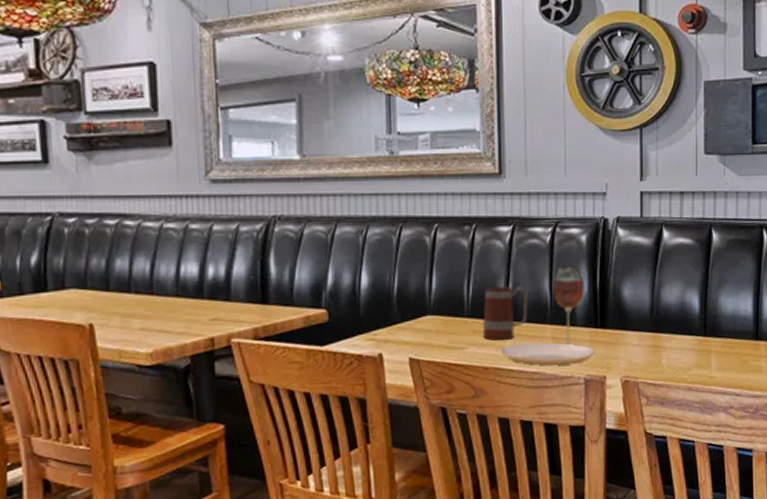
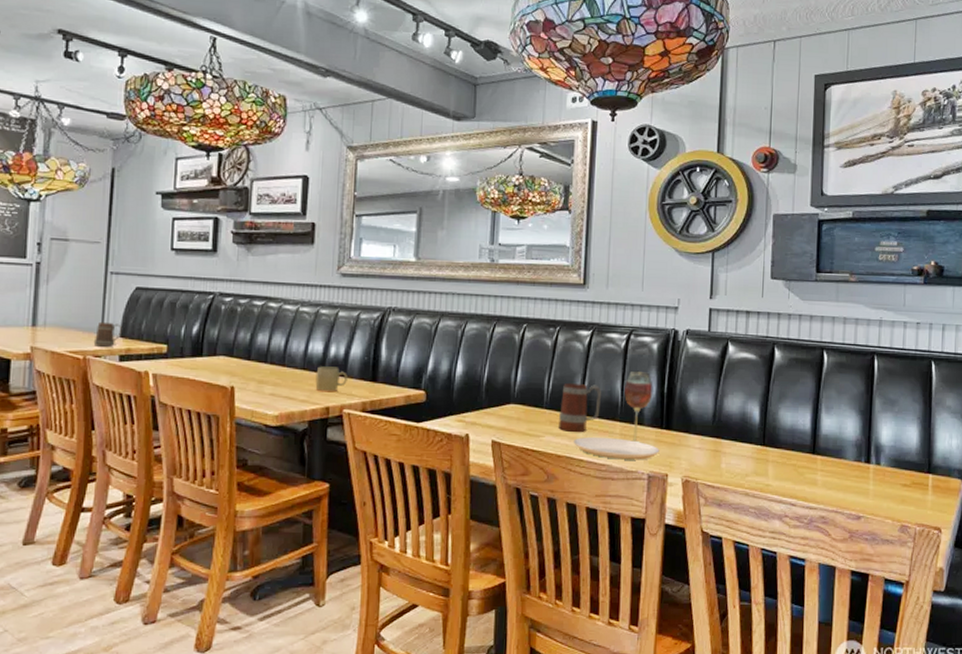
mug: none [193,290,233,321] -> present [315,366,348,393]

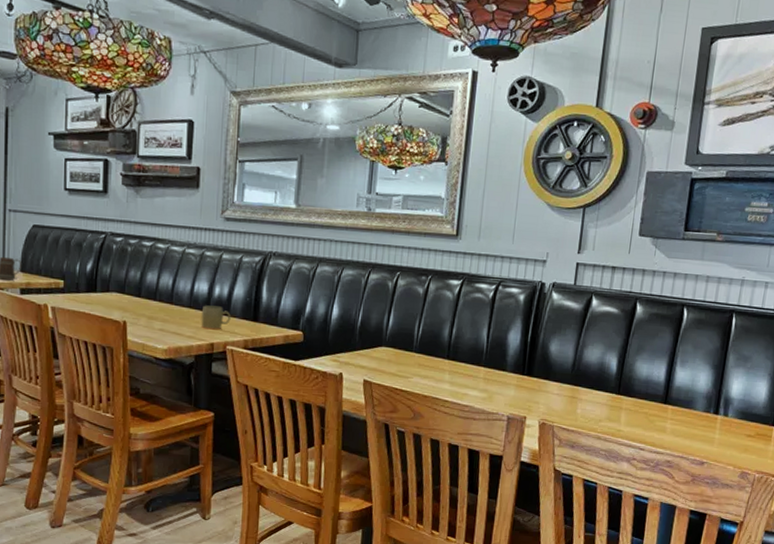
beer mug: present [559,383,602,433] -> none [426,329,469,376]
plate: present [573,436,660,460] -> none [439,379,520,403]
wineglass: present [624,370,653,445] -> none [489,319,518,389]

